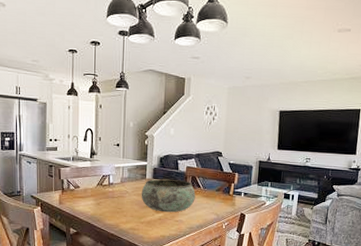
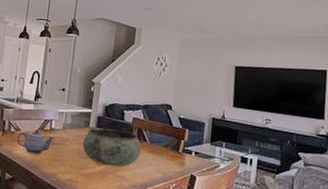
teapot: none [77,185,114,208] -> present [17,129,55,154]

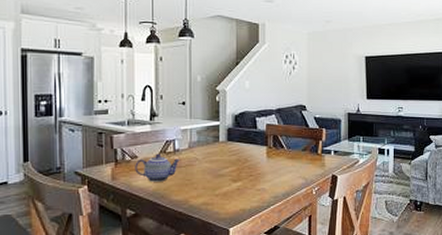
bowl: present [82,128,141,167] -> none [214,140,279,181]

